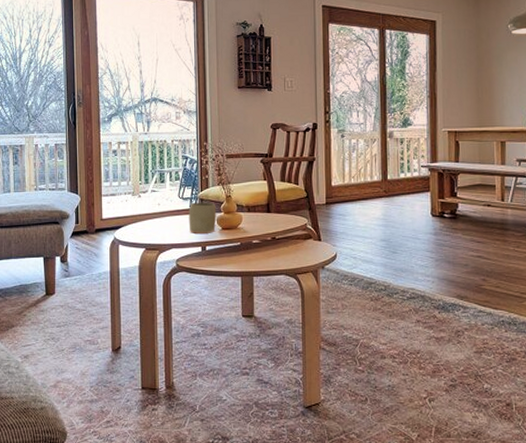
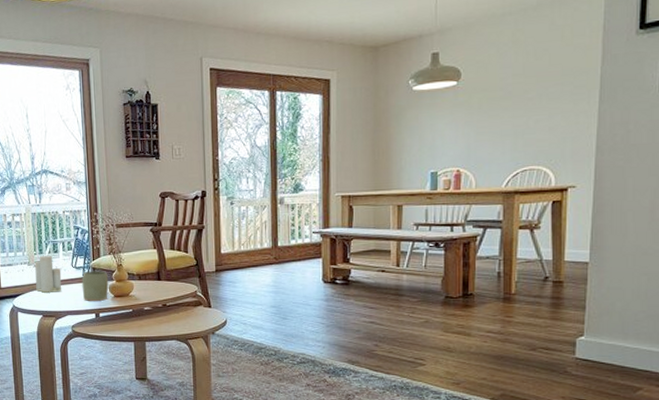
candle: none [140,182,168,224] -> present [35,253,62,293]

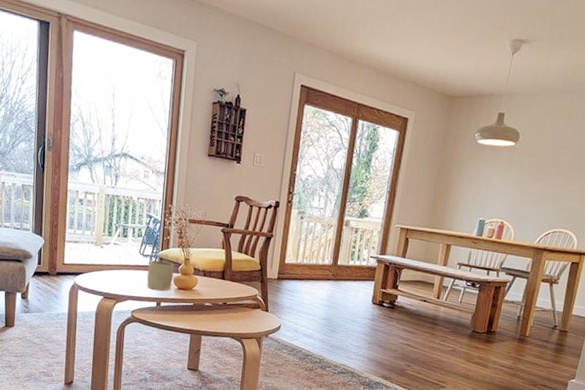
candle: present [35,253,62,293] -> none [100,236,128,276]

